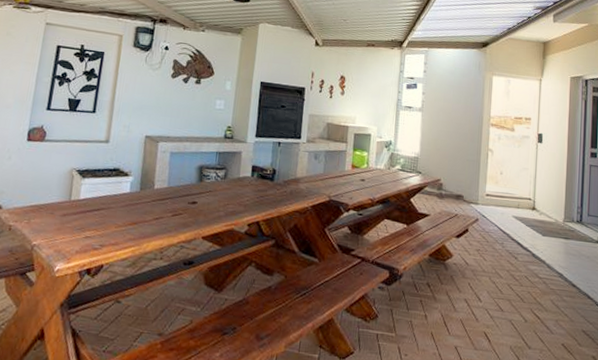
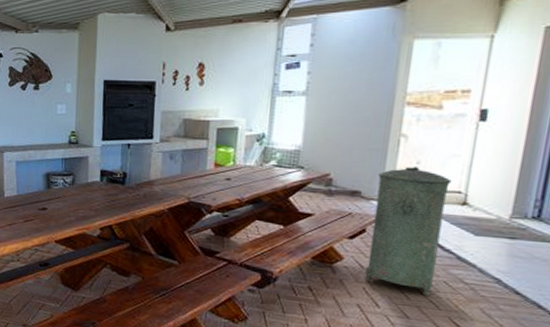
trash can: none [469,176,524,290] -> present [364,167,452,296]

